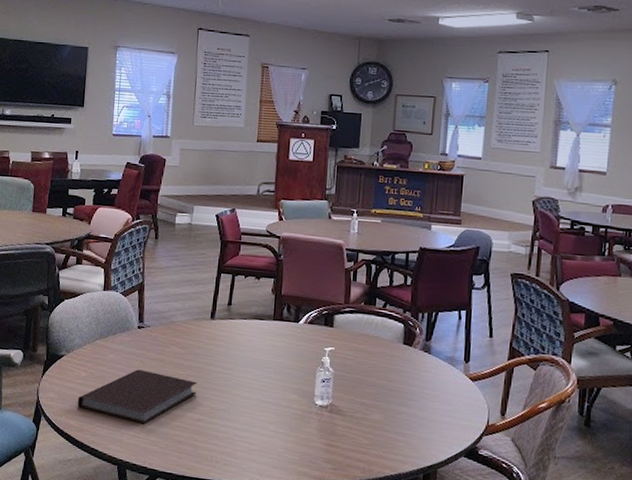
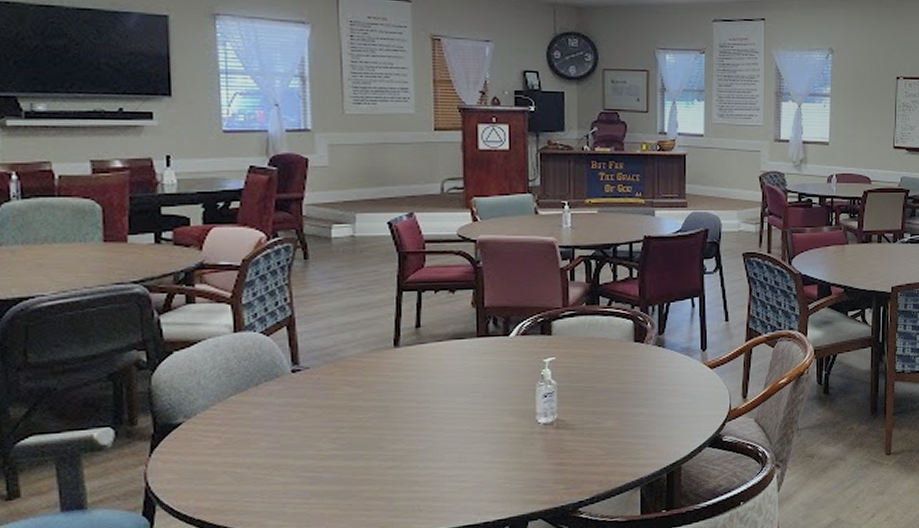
notebook: present [77,369,197,425] -> none [210,421,384,488]

